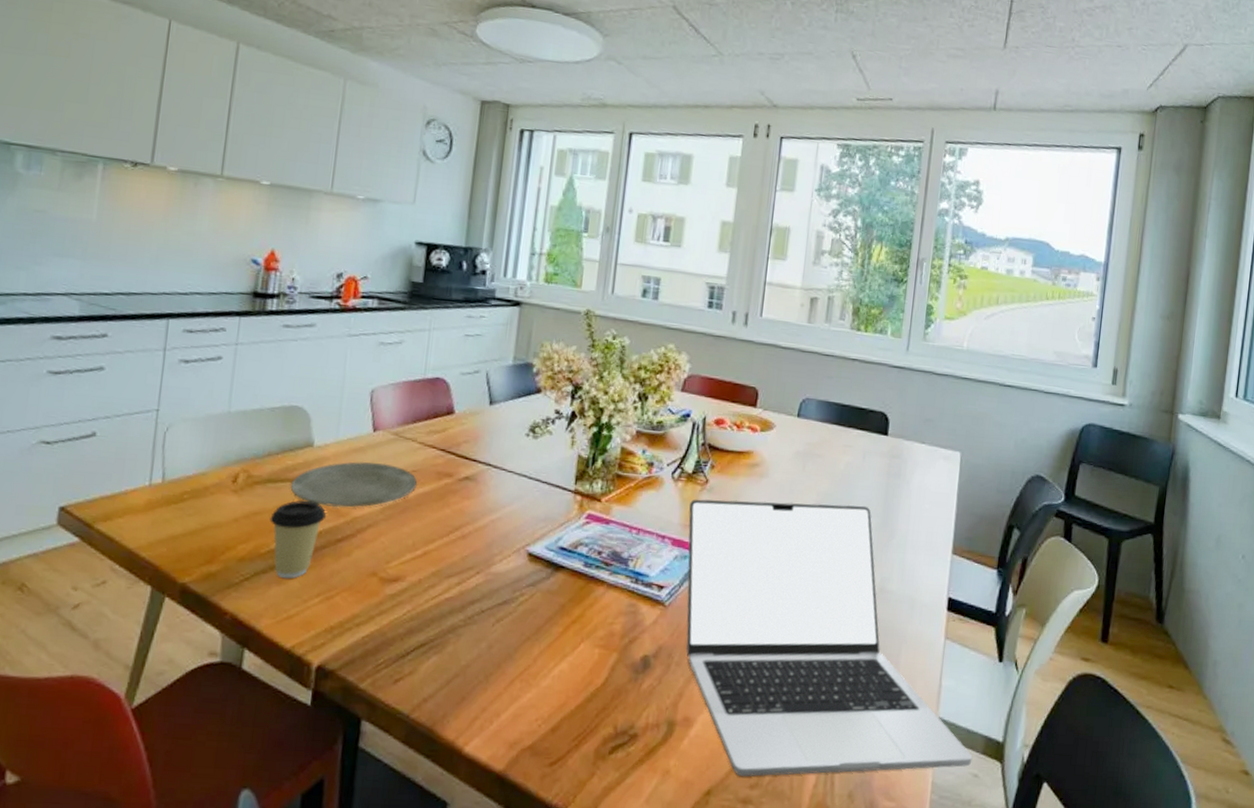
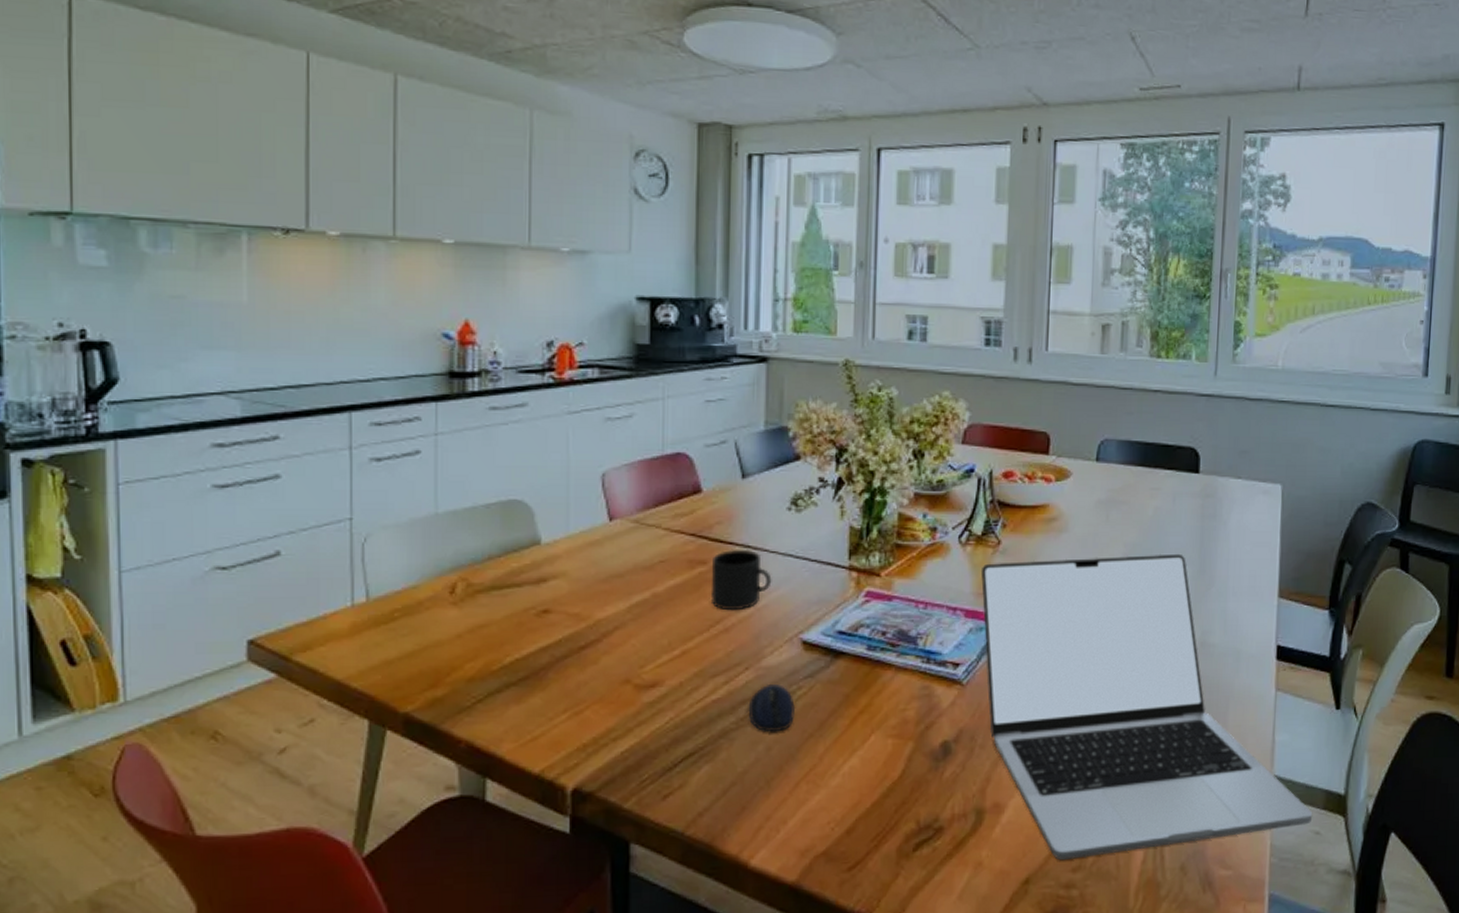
coffee cup: present [269,500,326,579] -> none [499,606,564,697]
plate: present [290,462,417,508] -> none [519,555,666,612]
mug: none [453,465,507,521] -> present [712,549,772,611]
computer mouse: none [475,589,518,633] -> present [748,684,796,733]

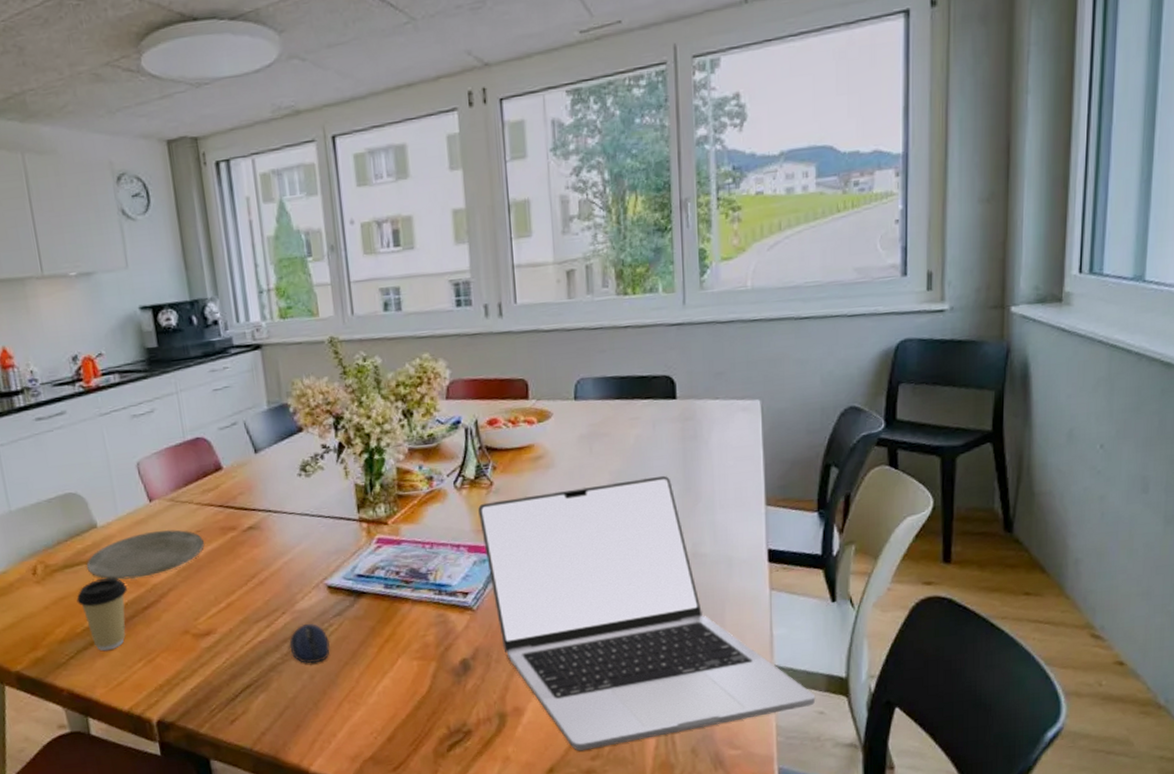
coffee cup: none [499,606,564,697] -> present [76,577,127,651]
plate: none [519,555,666,612] -> present [86,529,204,580]
mug: present [712,549,772,611] -> none [240,513,294,567]

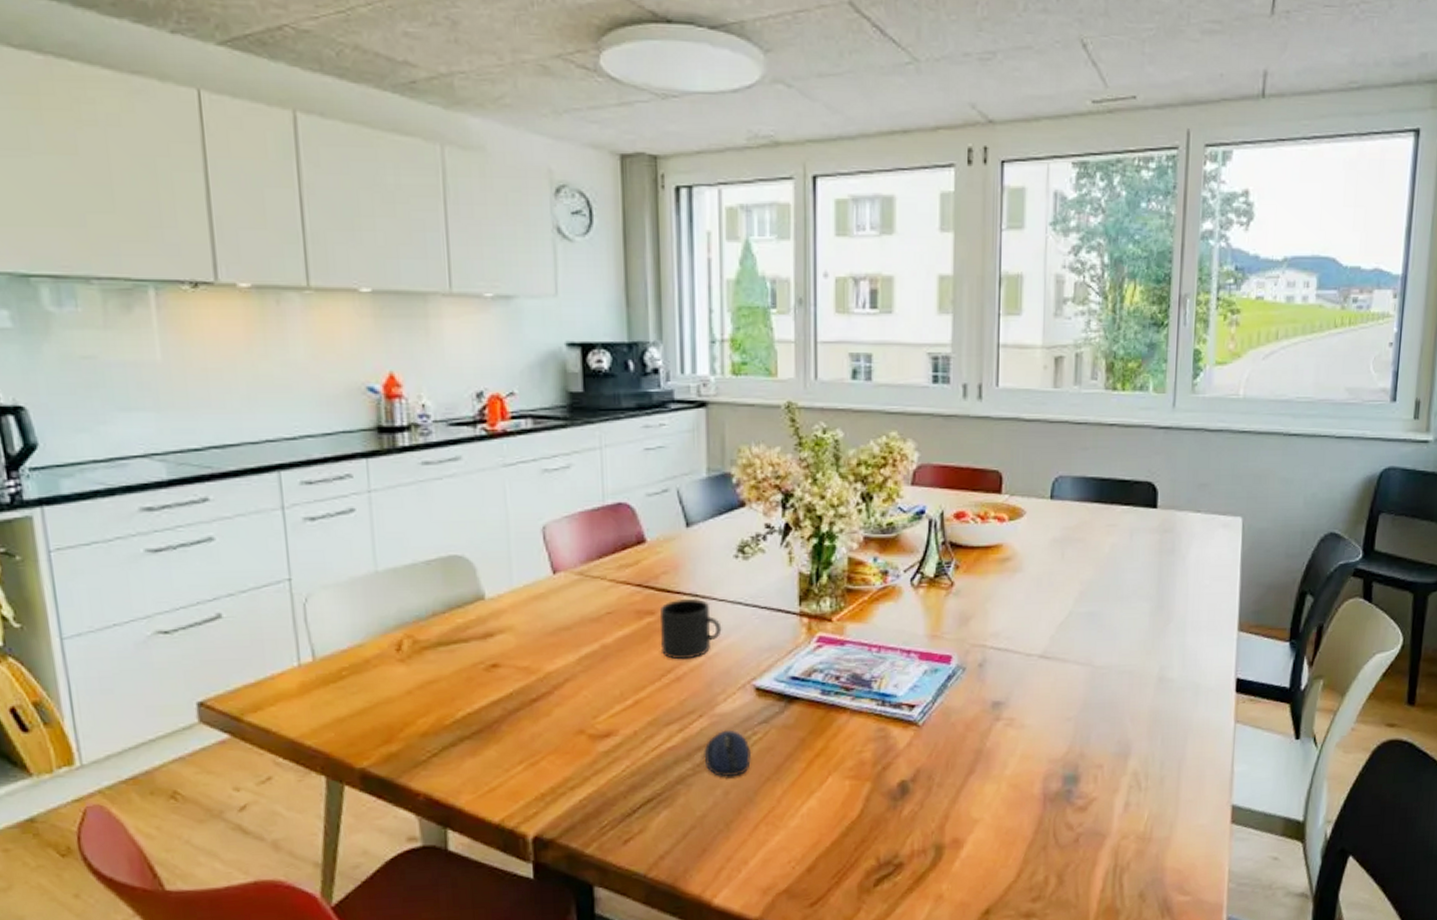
coffee cup: present [76,577,127,651] -> none [448,660,514,750]
plate: present [86,529,204,580] -> none [466,608,614,665]
mug: none [240,513,294,567] -> present [660,598,722,660]
laptop: present [478,475,816,752] -> none [935,590,1271,892]

